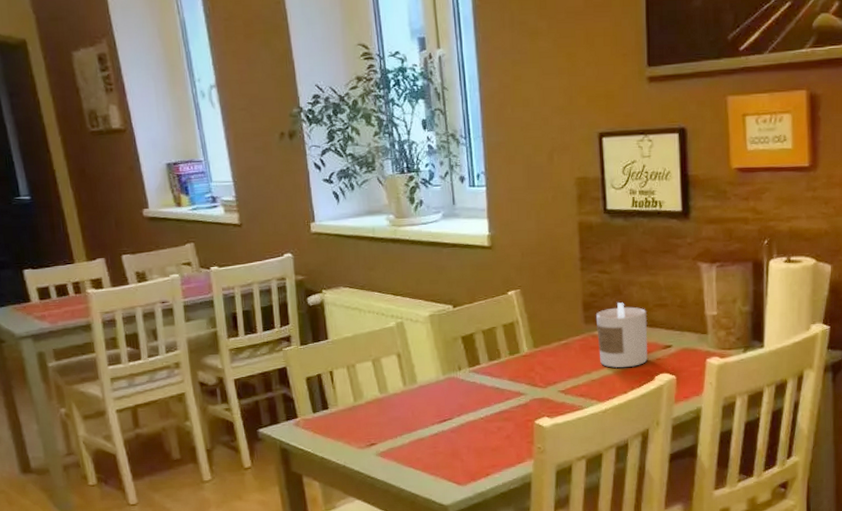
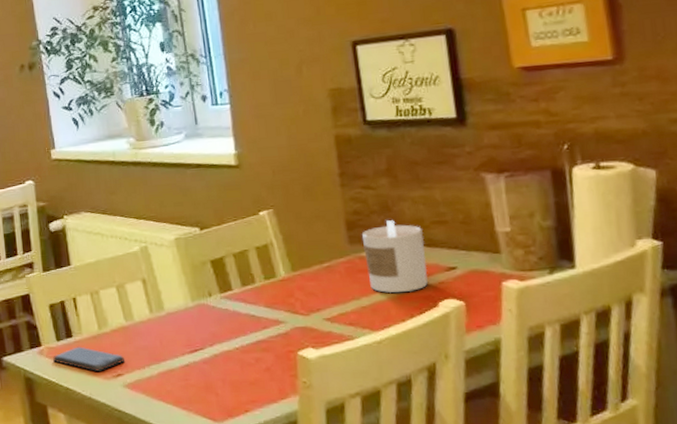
smartphone: none [309,418,379,441] -> present [53,346,125,372]

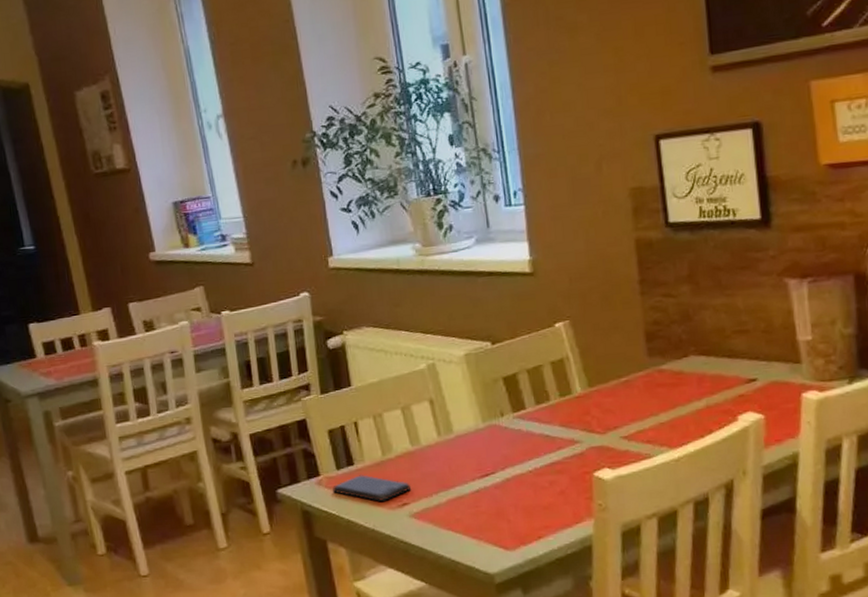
candle: present [361,220,428,294] -> none [661,330,728,409]

